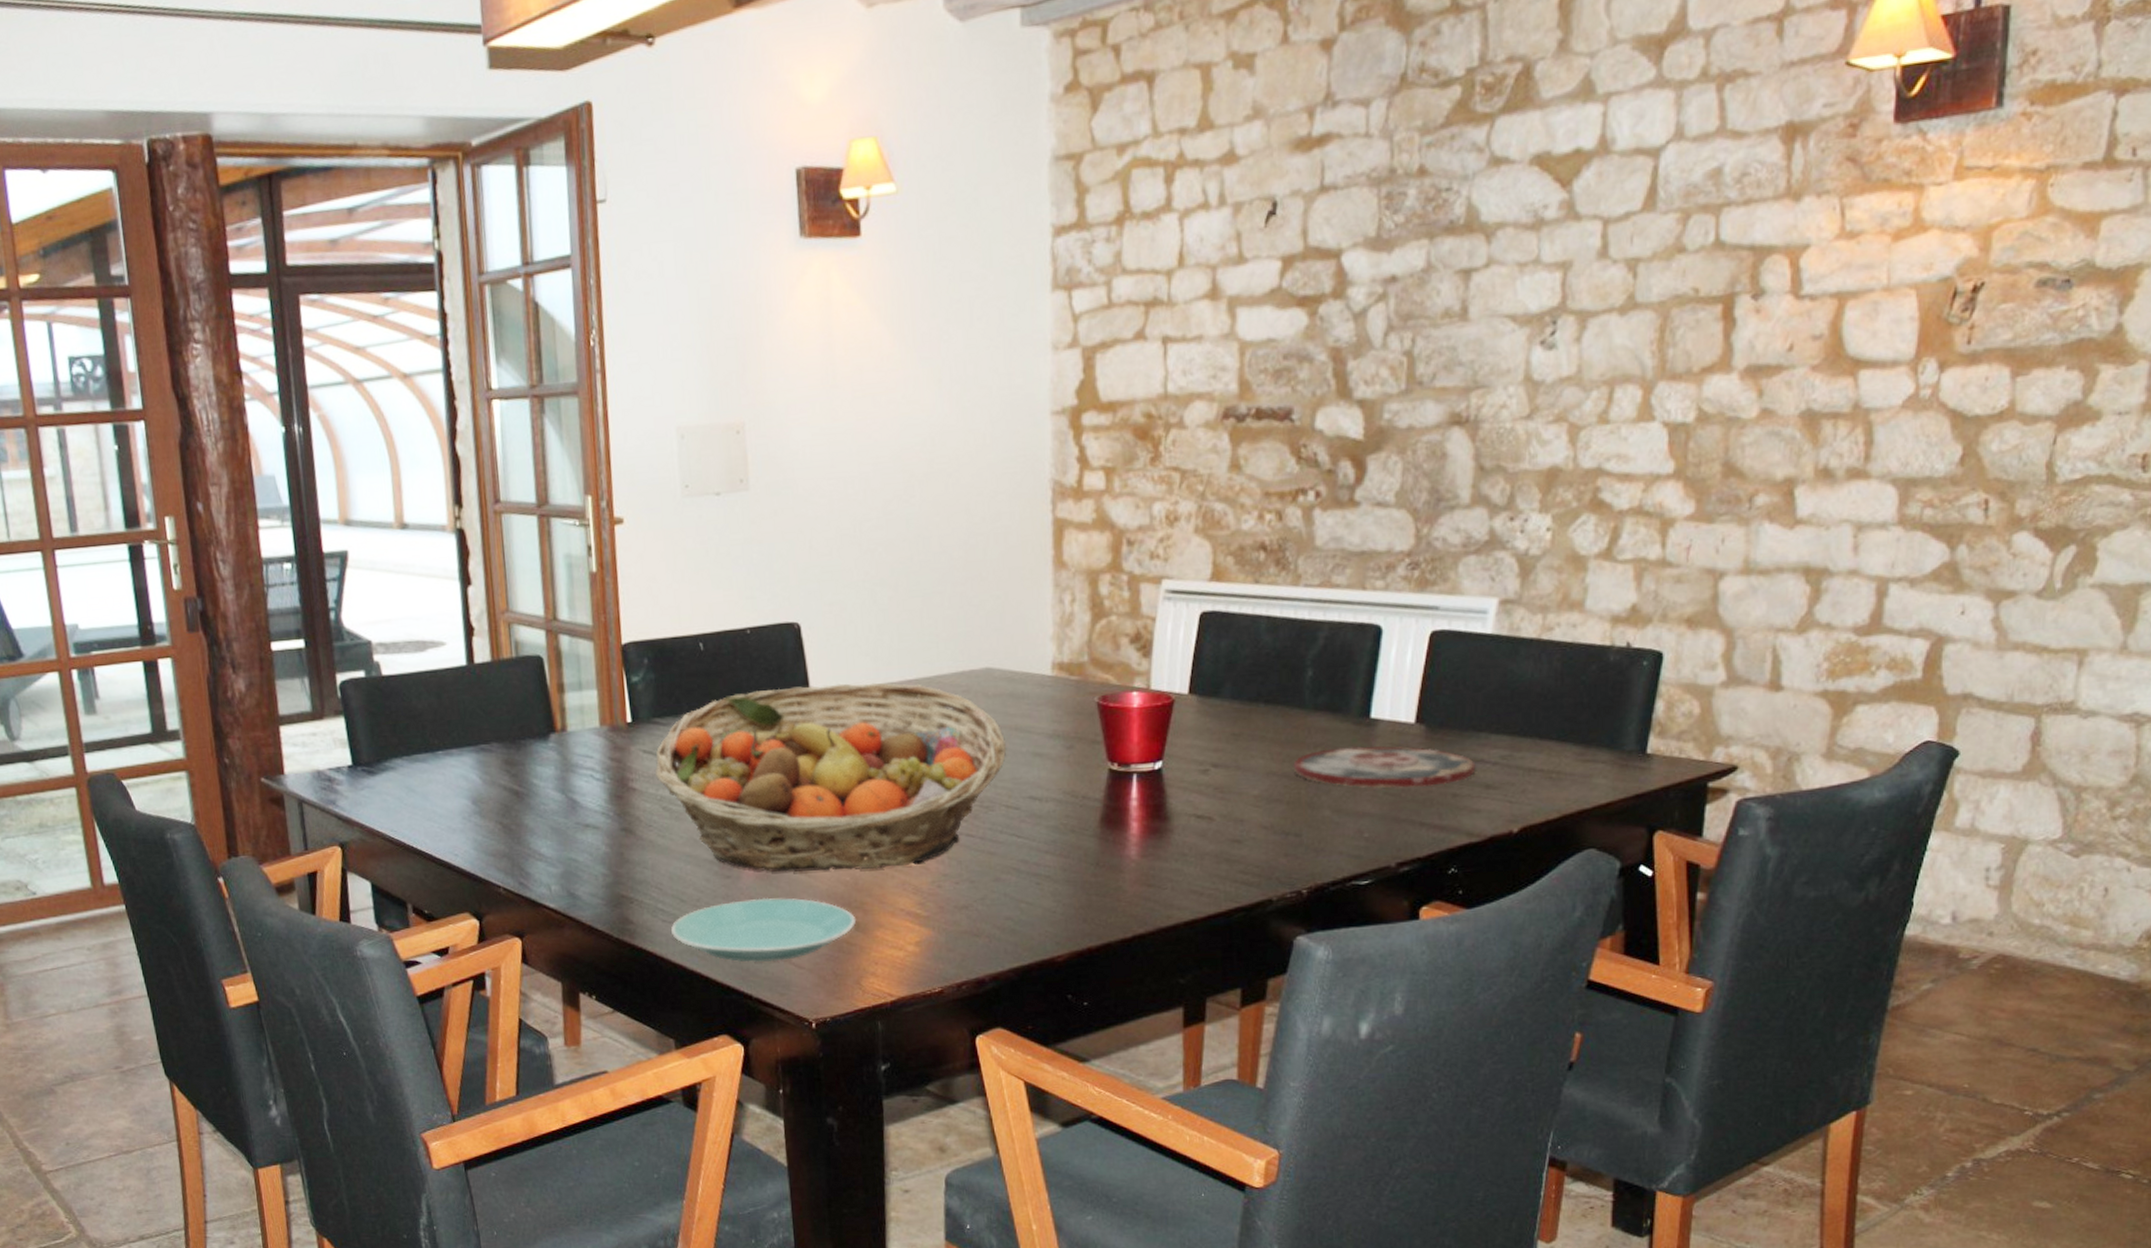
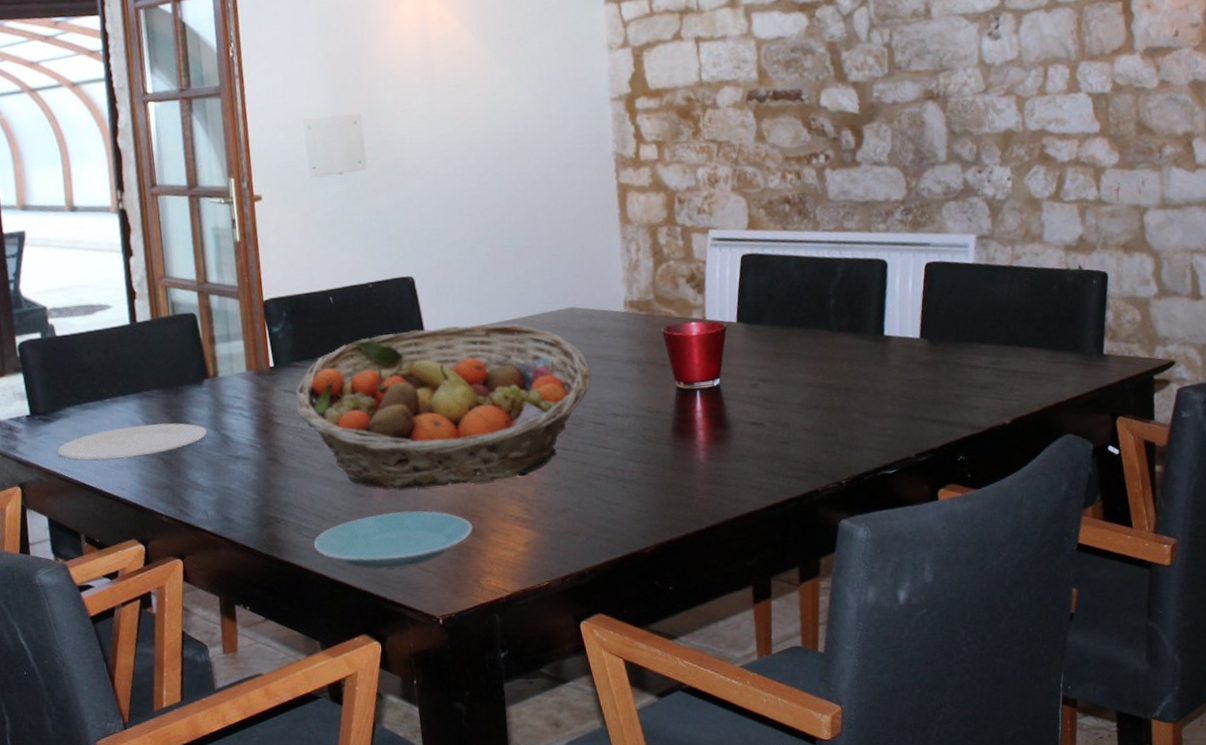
plate: none [382,782,552,822] -> present [57,423,207,461]
plate: present [1293,745,1476,788] -> none [826,357,971,393]

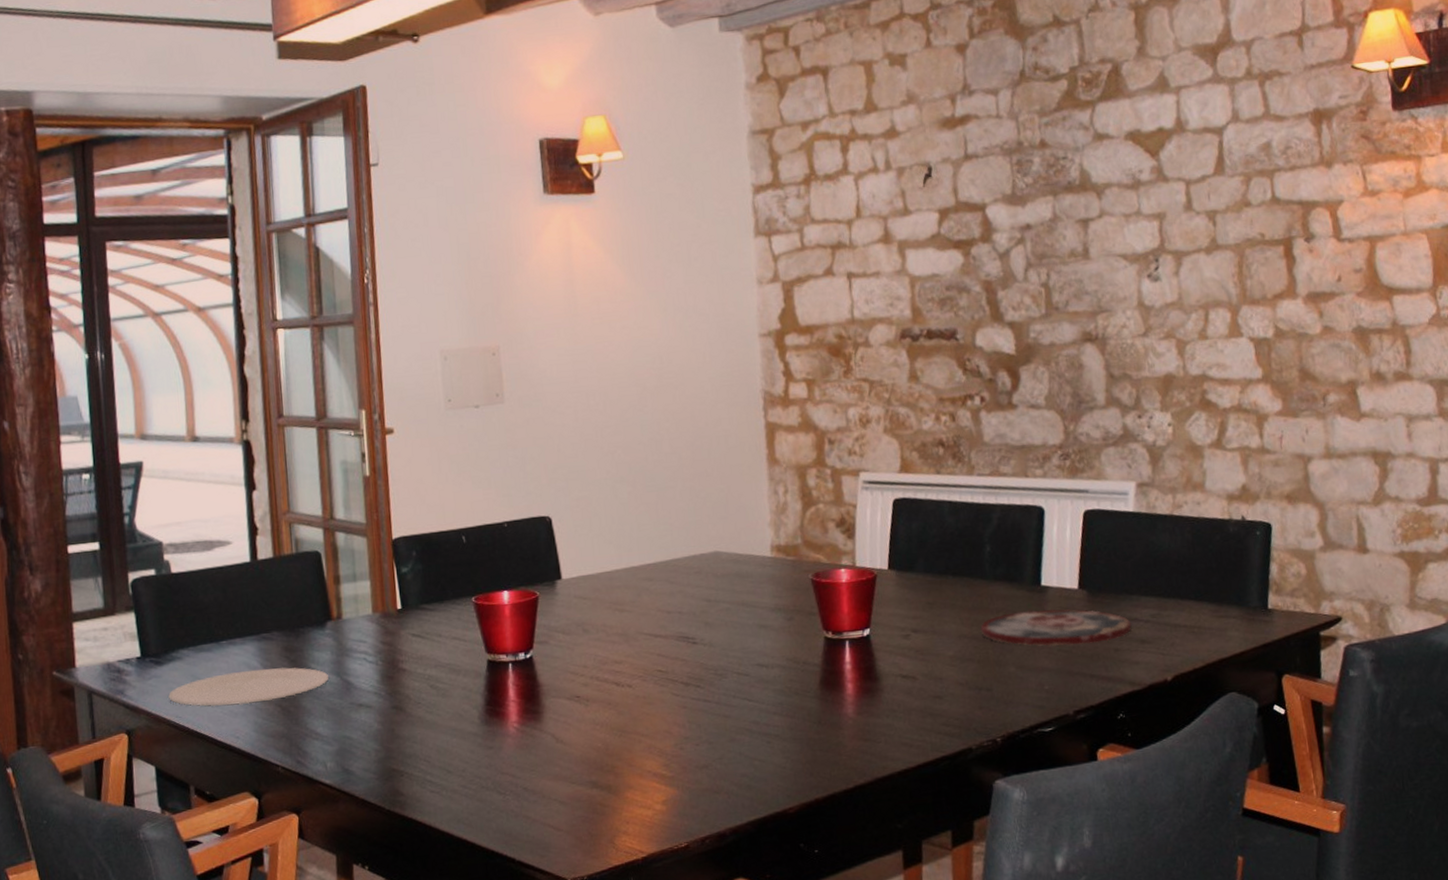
fruit basket: present [295,324,592,489] -> none [422,567,736,742]
plate: present [314,511,473,570] -> none [439,765,609,828]
plate: none [826,357,971,393] -> present [980,609,1132,646]

